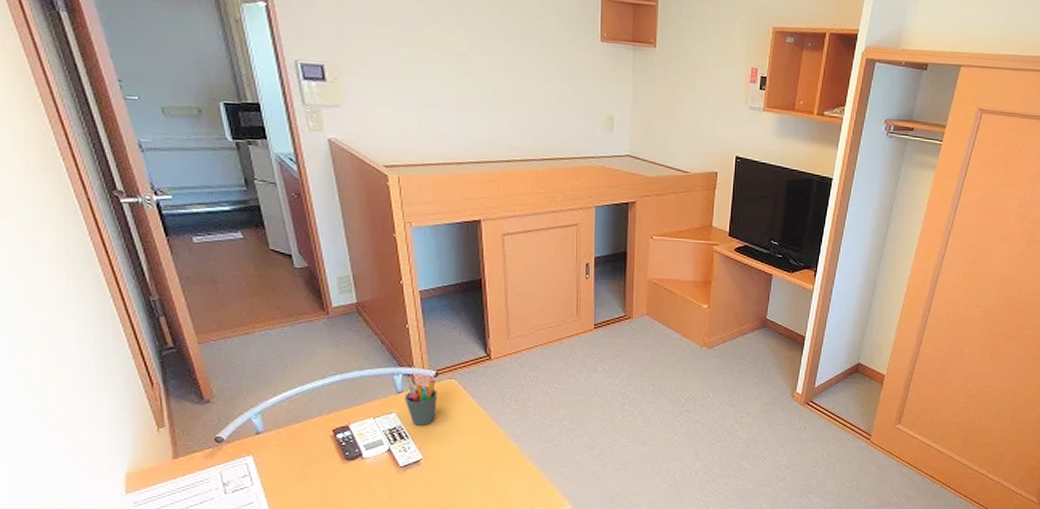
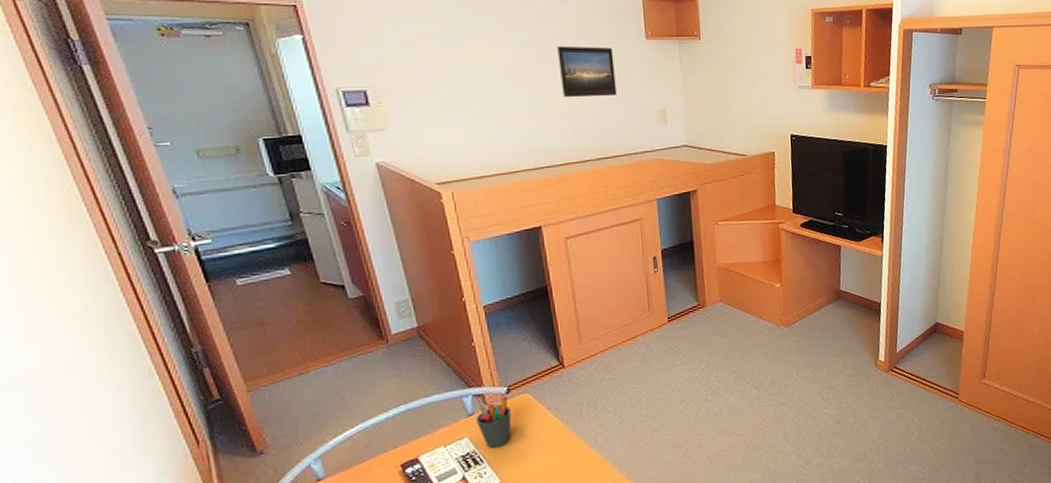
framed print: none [511,39,567,96] -> present [557,46,617,97]

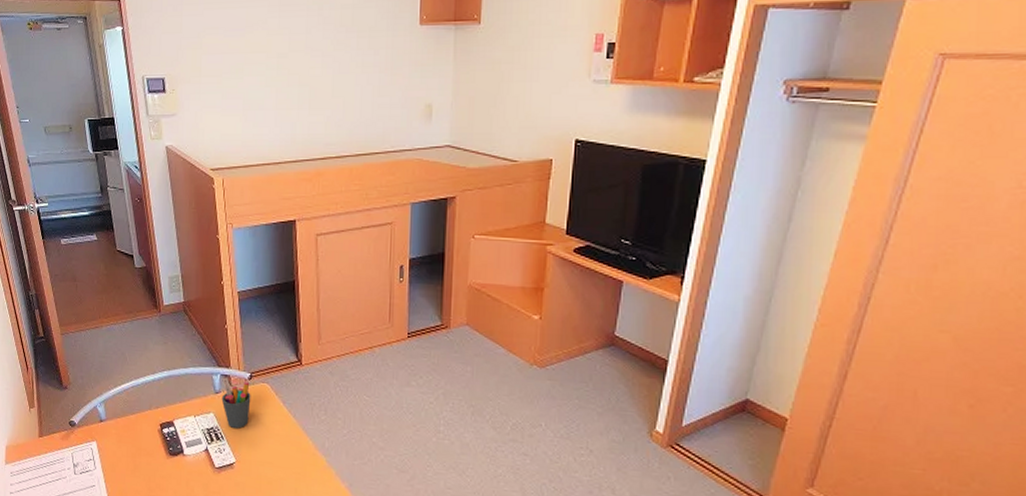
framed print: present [557,46,617,97] -> none [329,33,384,88]

